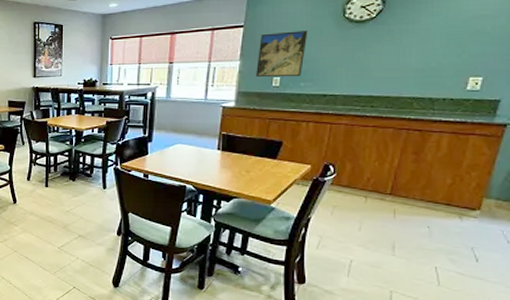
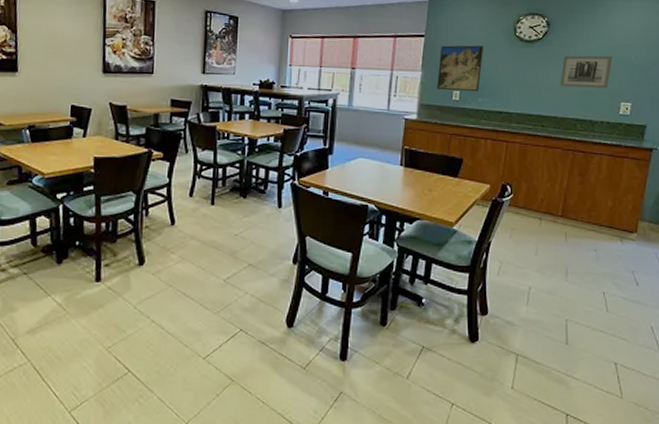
wall art: none [395,29,462,66] -> present [560,55,613,89]

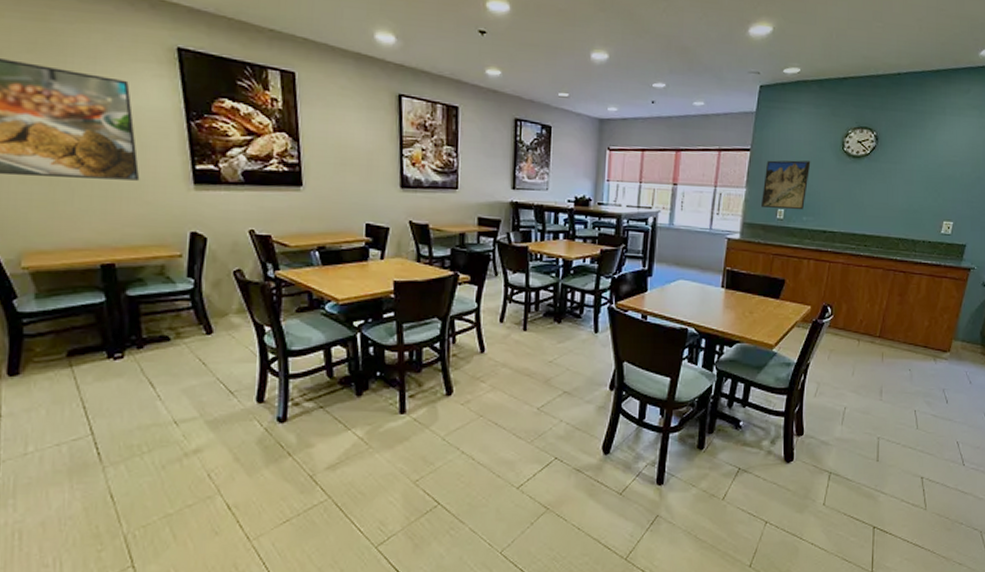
wall art: present [560,55,613,89] -> none [885,172,938,208]

